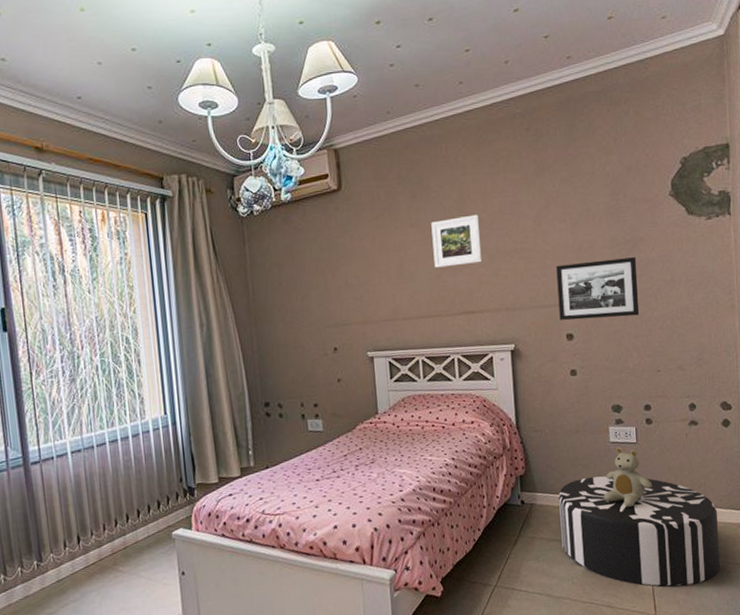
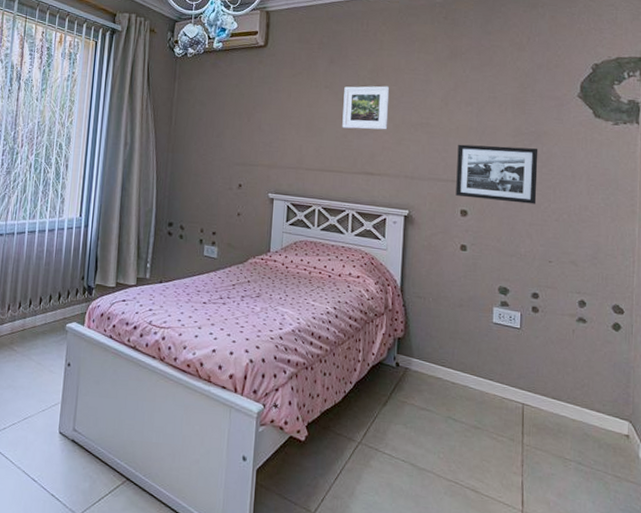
pouf: present [558,476,720,587] -> none [432,353,599,488]
stuffed bear: present [603,447,653,508] -> none [480,330,533,393]

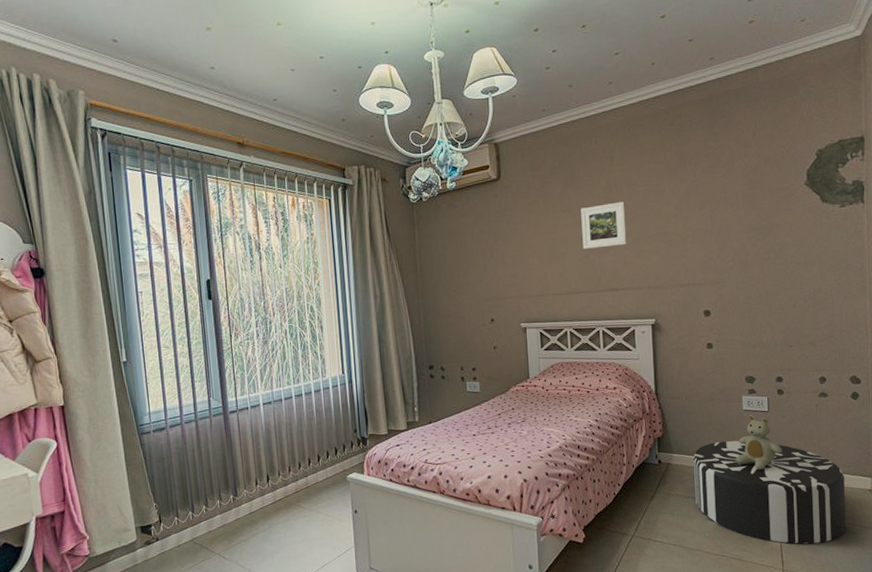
pouf: none [432,353,599,488] -> present [693,440,846,545]
picture frame: present [456,144,538,204] -> none [695,241,774,298]
stuffed bear: none [480,330,533,393] -> present [736,415,783,471]

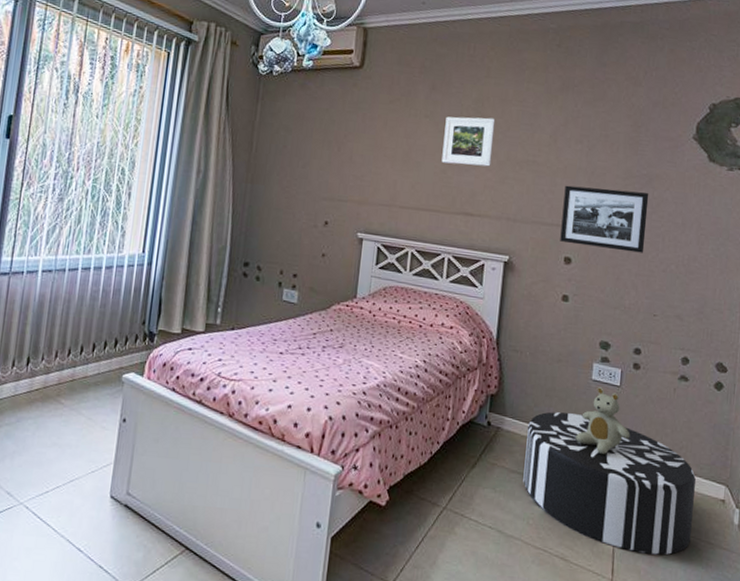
picture frame: none [695,241,774,298] -> present [560,185,649,253]

